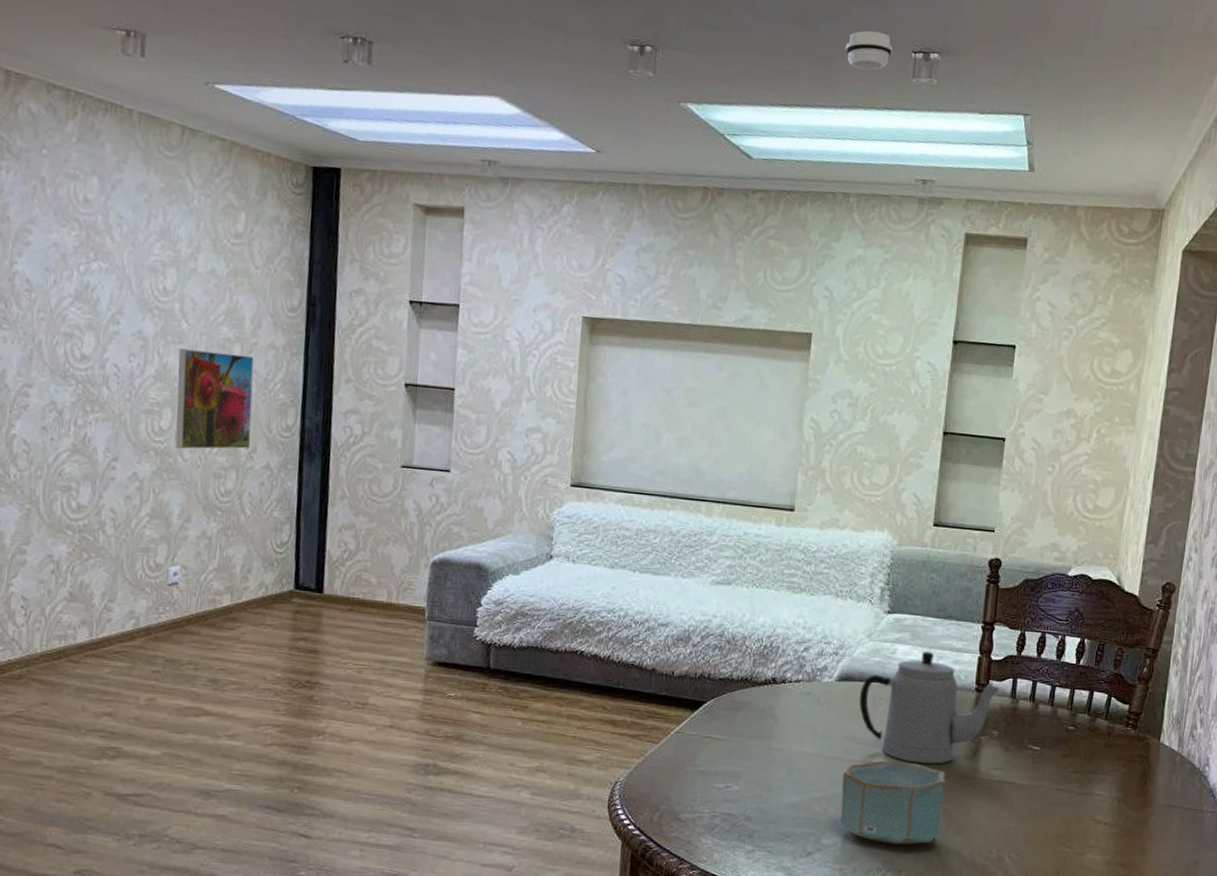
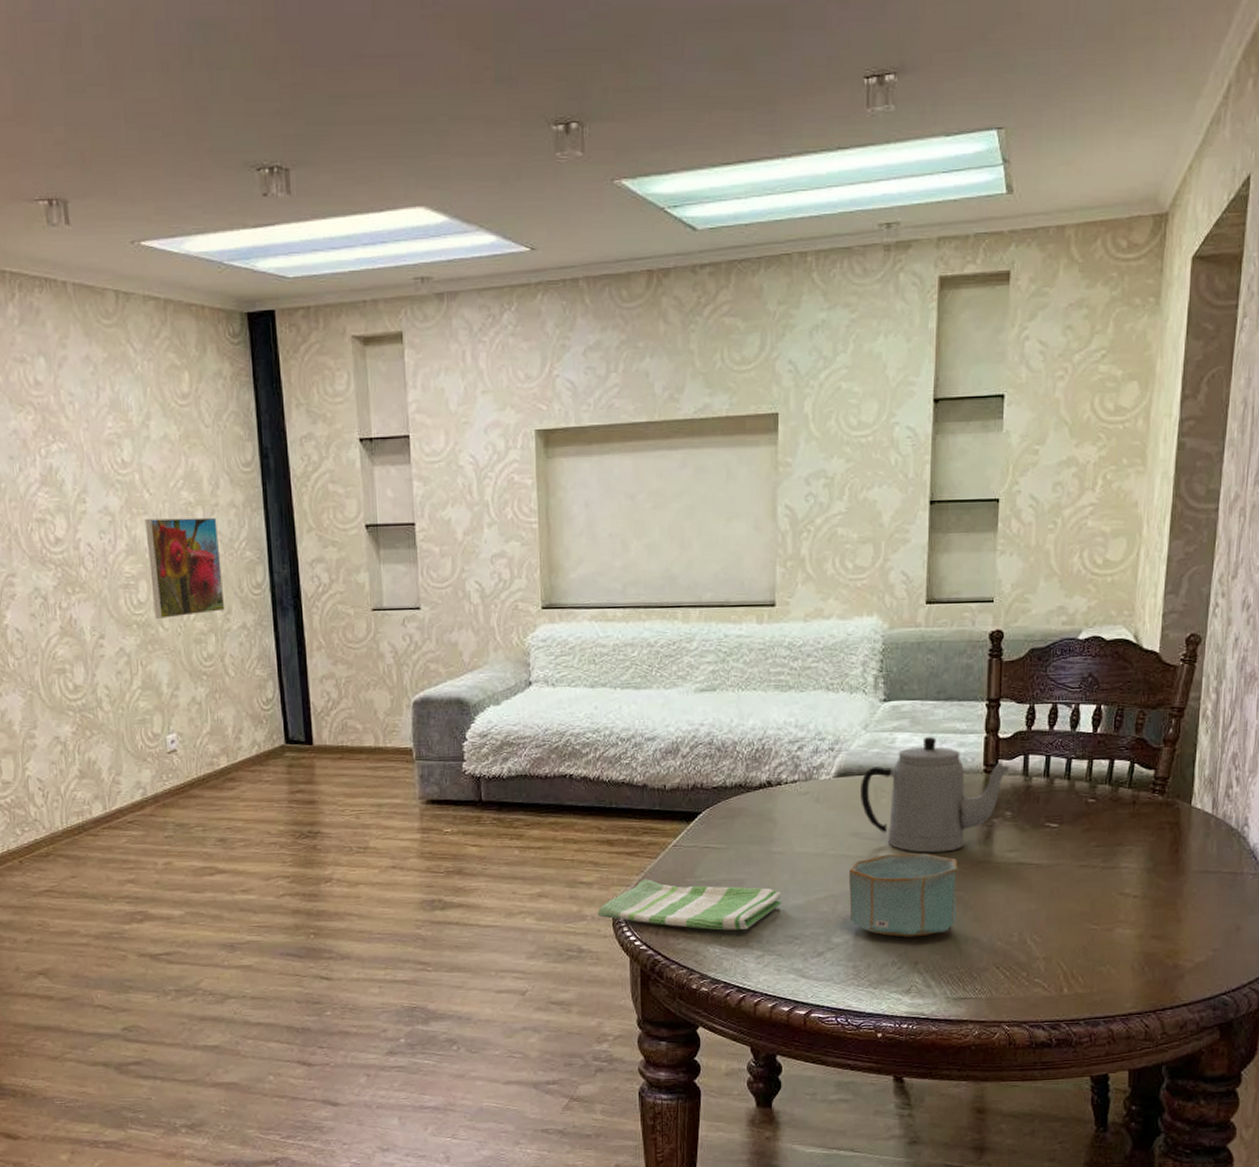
dish towel: none [594,763,777,823] -> present [597,879,782,931]
smoke detector: present [845,30,893,70] -> none [788,60,841,107]

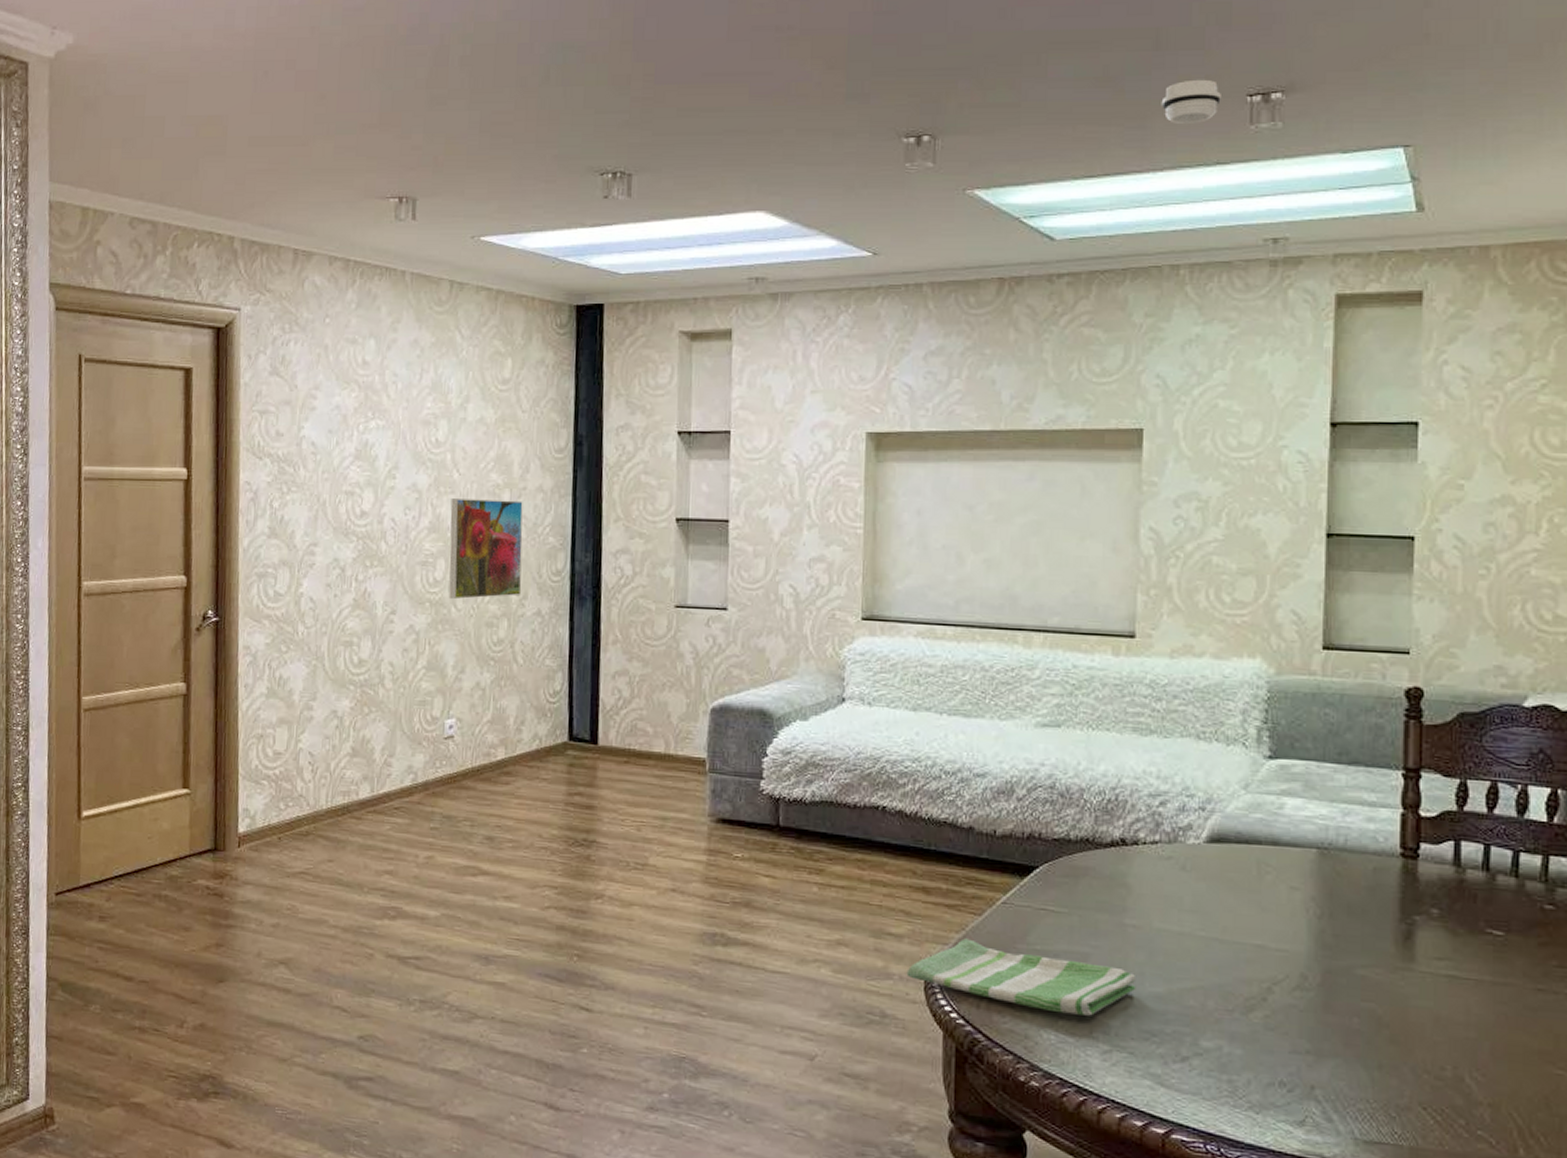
smoke detector: none [788,60,841,107] -> present [1161,79,1221,124]
bowl: present [849,853,958,938] -> none [1223,944,1368,1054]
teapot: present [861,736,1010,853] -> none [1239,805,1436,951]

